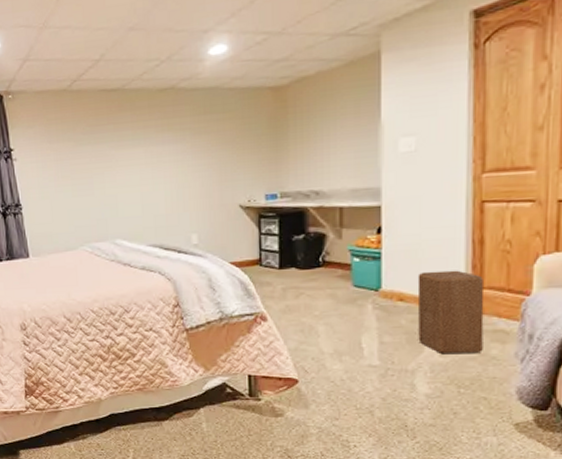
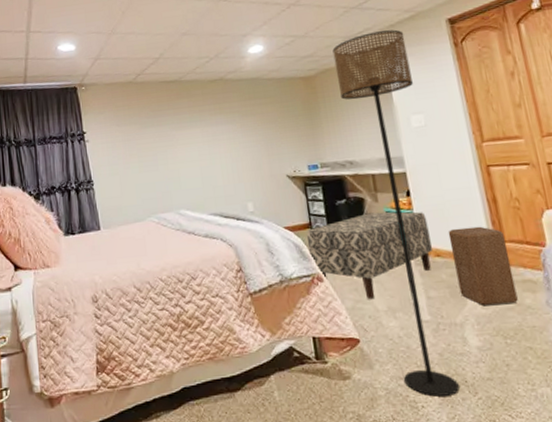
bench: none [255,250,396,342] -> present [307,211,432,300]
floor lamp: none [314,25,411,438] -> present [332,29,460,397]

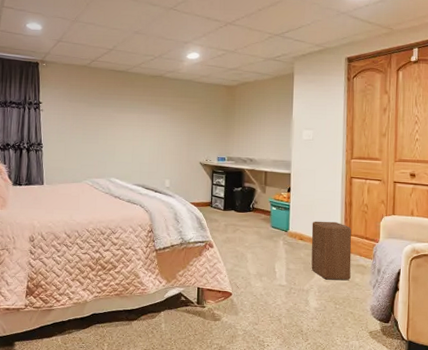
bench: present [307,211,432,300] -> none [207,200,299,266]
floor lamp: present [332,29,460,397] -> none [253,58,312,340]

